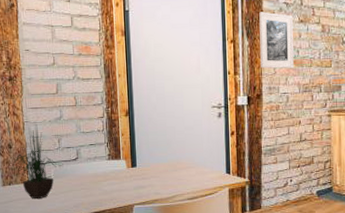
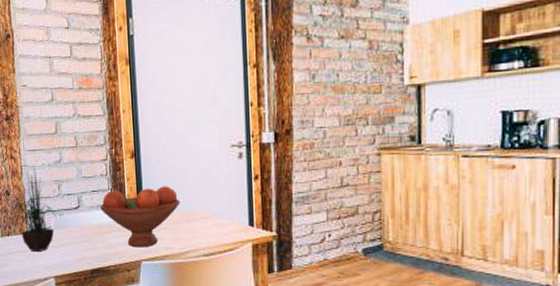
fruit bowl: none [97,140,169,194] -> present [100,186,181,248]
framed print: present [259,11,294,69] -> none [288,27,332,98]

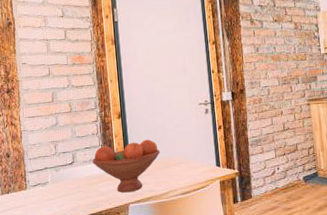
potted plant: present [10,168,57,252] -> none [10,132,54,206]

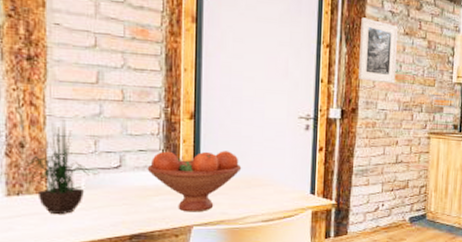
potted plant: none [10,132,54,206] -> present [22,120,90,215]
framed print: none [237,14,272,65] -> present [358,17,398,84]

